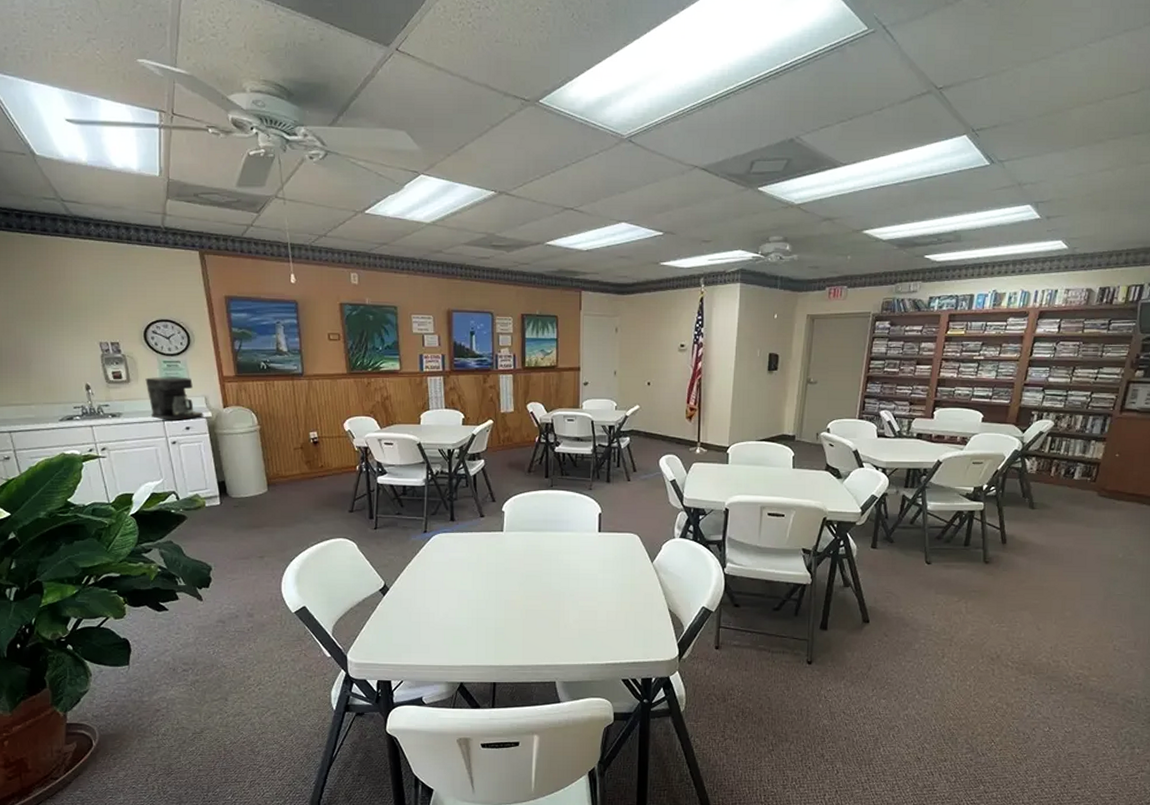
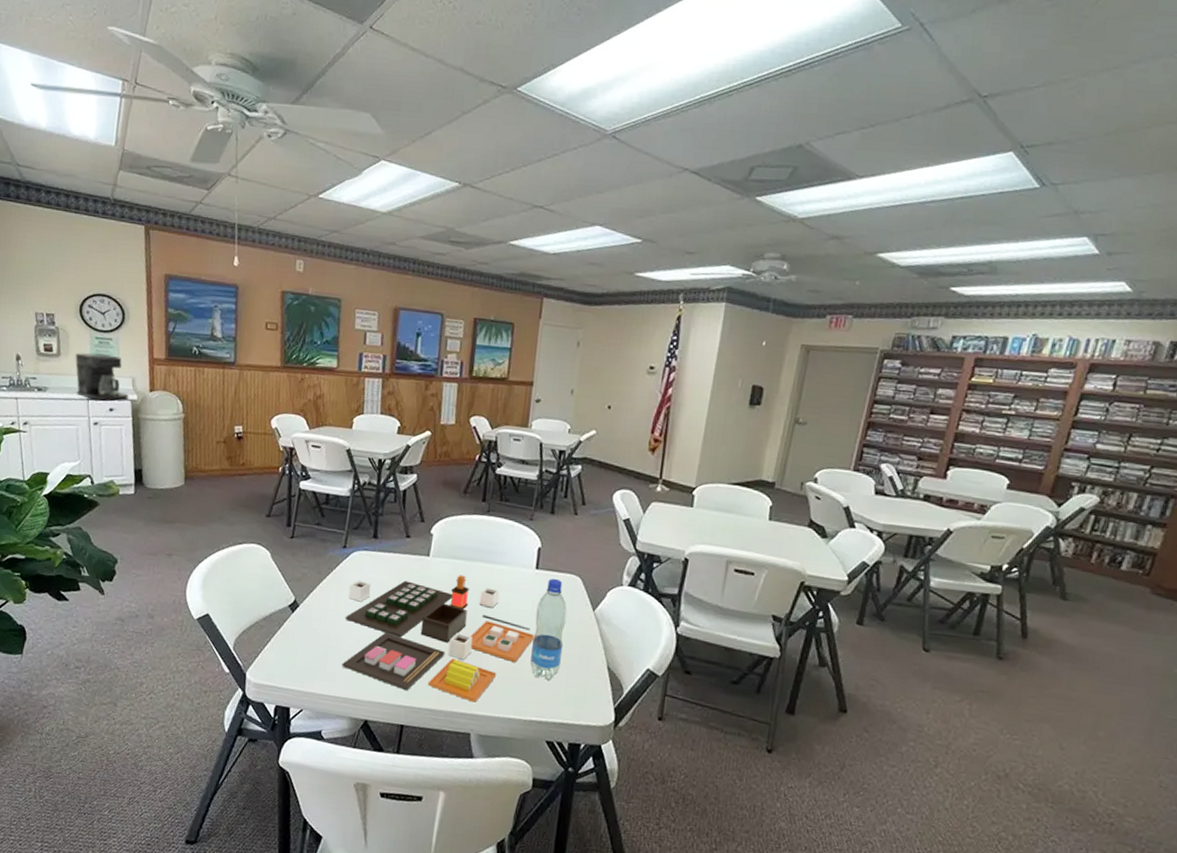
toy food set: none [432,545,603,655] -> present [342,575,535,703]
bottle: none [602,538,630,627] -> present [530,578,568,680]

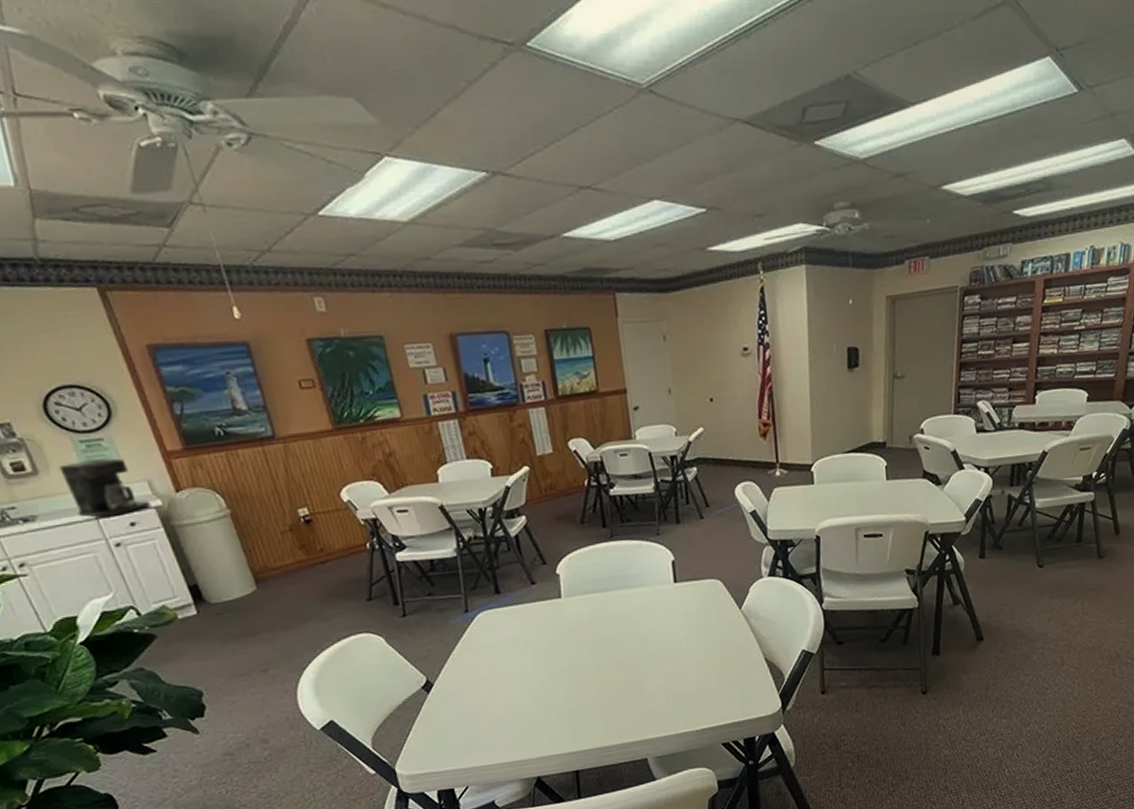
toy food set: present [342,575,535,703] -> none [483,608,689,737]
bottle: present [530,578,568,680] -> none [684,587,720,688]

